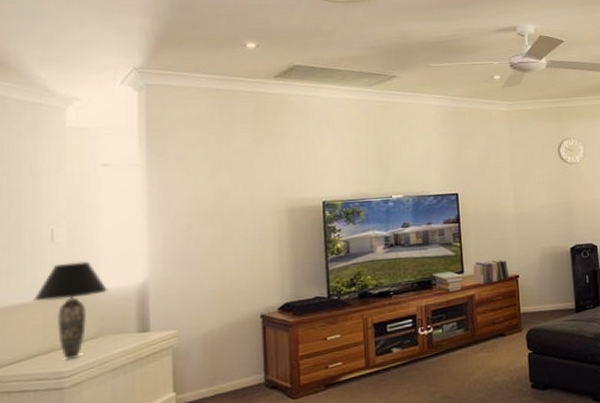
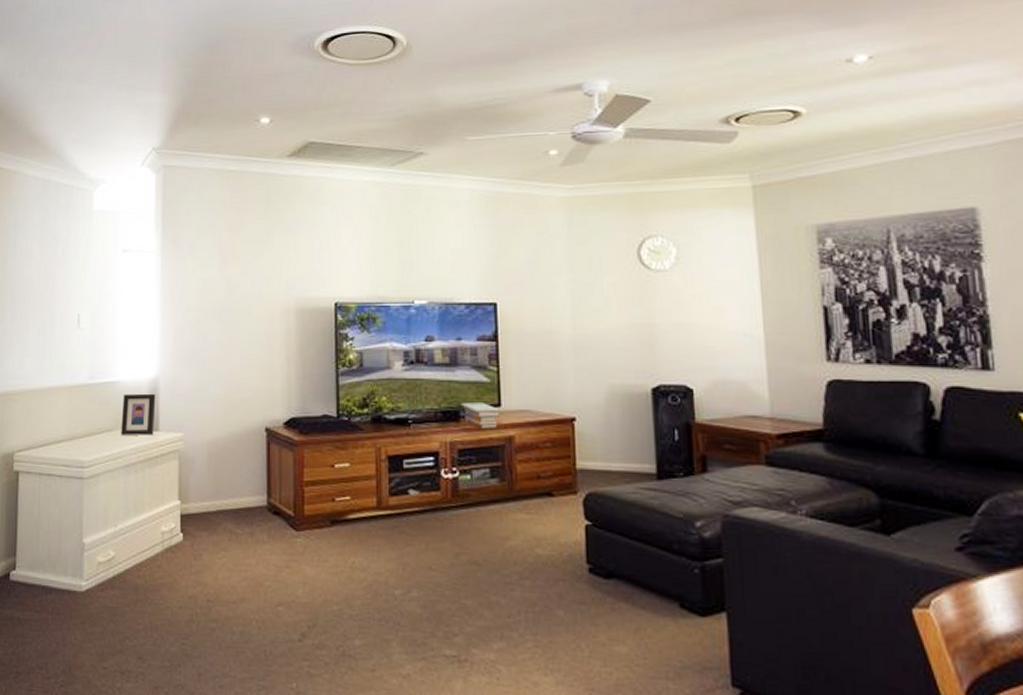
table lamp: present [34,261,109,361] -> none [62,350,124,450]
picture frame: none [106,297,146,342] -> present [121,393,156,436]
books: present [473,259,510,285] -> none [513,394,563,424]

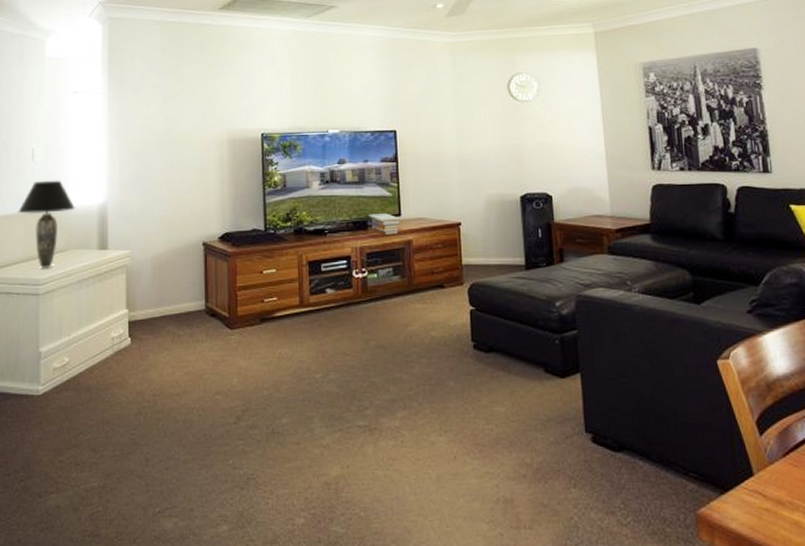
table lamp: none [62,350,124,450] -> present [18,180,76,269]
picture frame: present [121,393,156,436] -> none [73,216,105,256]

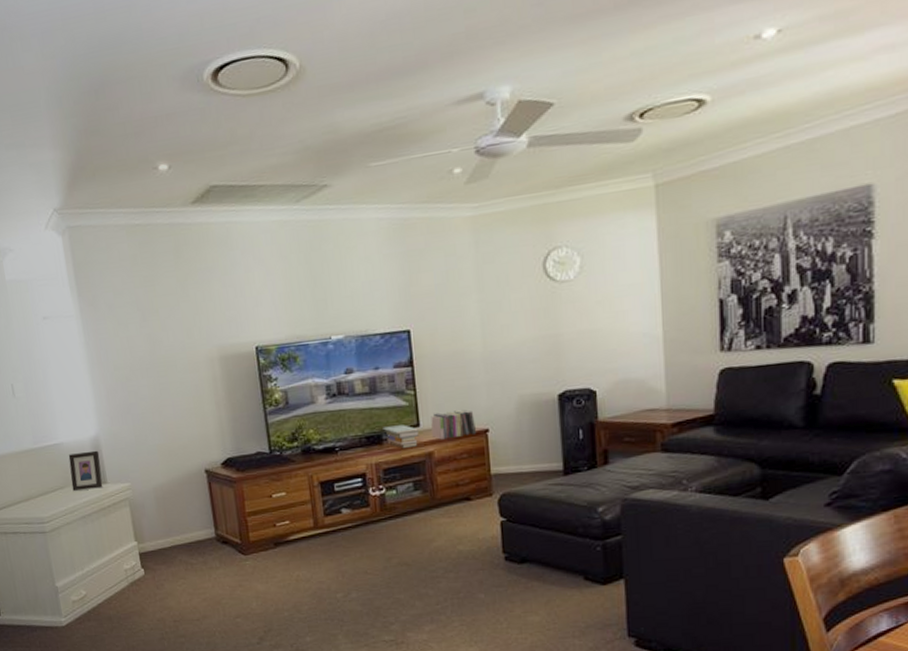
table lamp: present [18,180,76,269] -> none [9,415,67,508]
picture frame: none [73,216,105,256] -> present [68,450,103,492]
books: none [411,204,451,230] -> present [431,410,477,440]

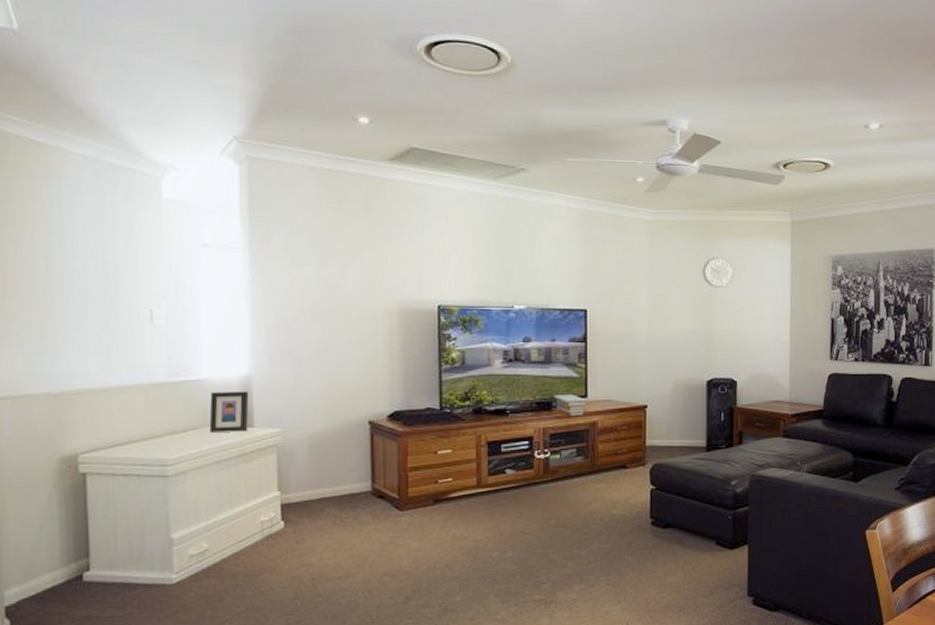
books: present [431,410,477,440] -> none [598,386,637,411]

